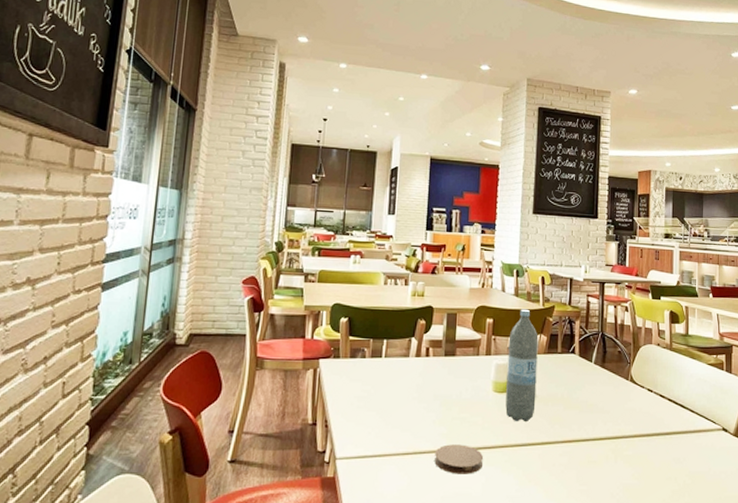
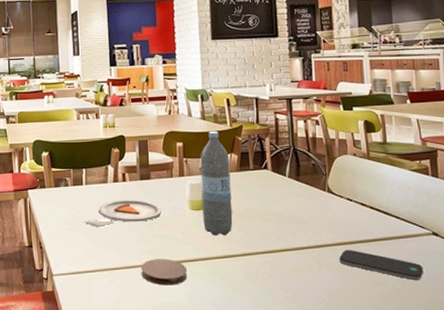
dinner plate: none [379,376,463,407] -> present [84,199,161,228]
smartphone: none [635,441,712,477] -> present [339,249,424,281]

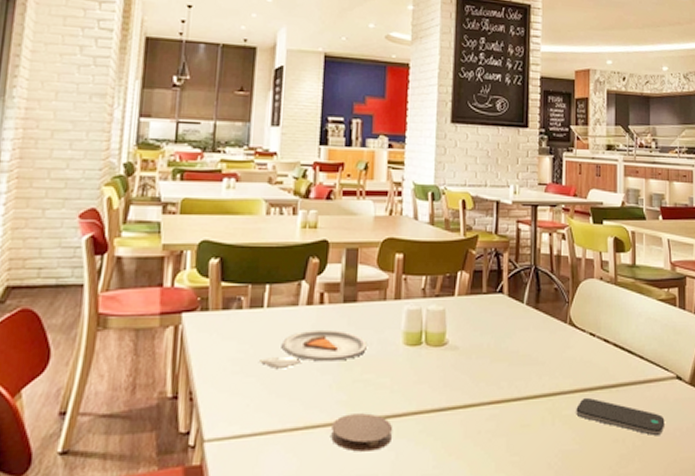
water bottle: present [200,131,233,236] -> none [419,240,459,381]

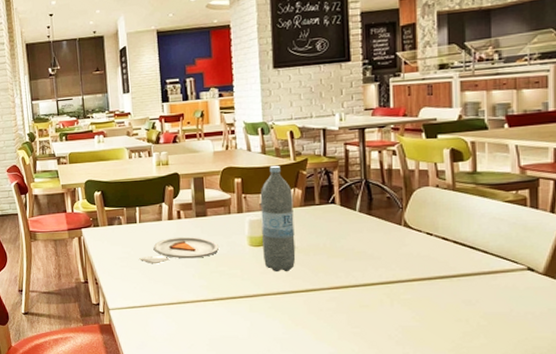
coaster: present [331,413,393,452] -> none [198,294,247,320]
water bottle: none [419,240,459,381] -> present [260,165,296,272]
smartphone: present [576,397,665,436] -> none [415,285,514,318]

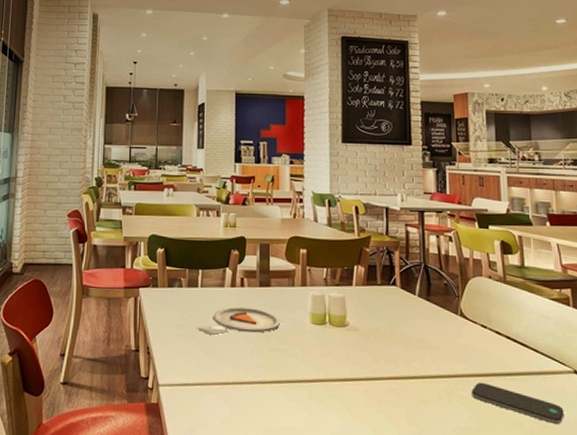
water bottle: present [260,165,296,272] -> none [324,239,357,357]
smartphone: none [415,285,514,318] -> present [471,382,564,425]

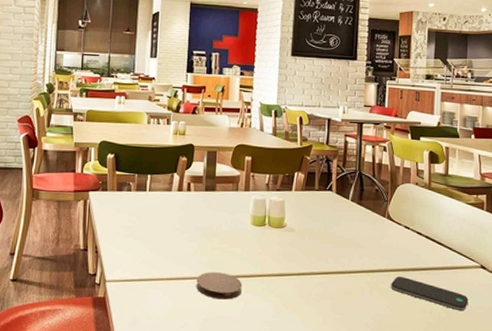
dinner plate: present [197,306,280,336] -> none [144,209,223,236]
coaster: none [255,376,305,408] -> present [196,272,243,300]

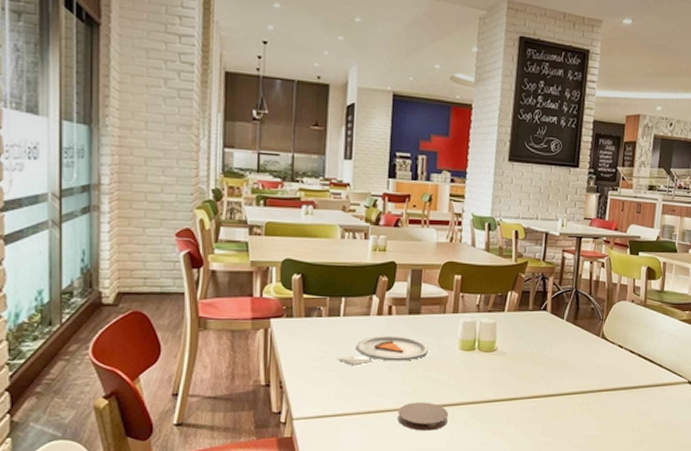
dinner plate: none [144,209,223,236] -> present [338,335,428,366]
smartphone: present [391,276,469,311] -> none [601,395,675,427]

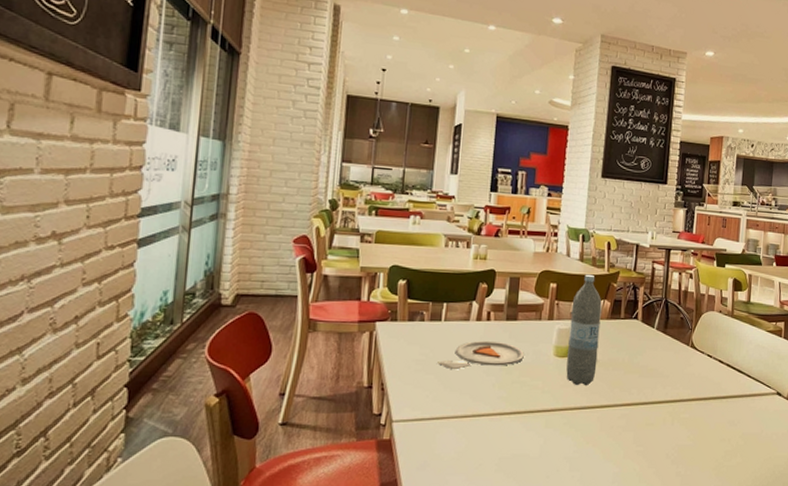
coaster: present [398,402,449,431] -> none [493,407,543,436]
water bottle: none [472,265,509,380] -> present [566,274,602,386]

